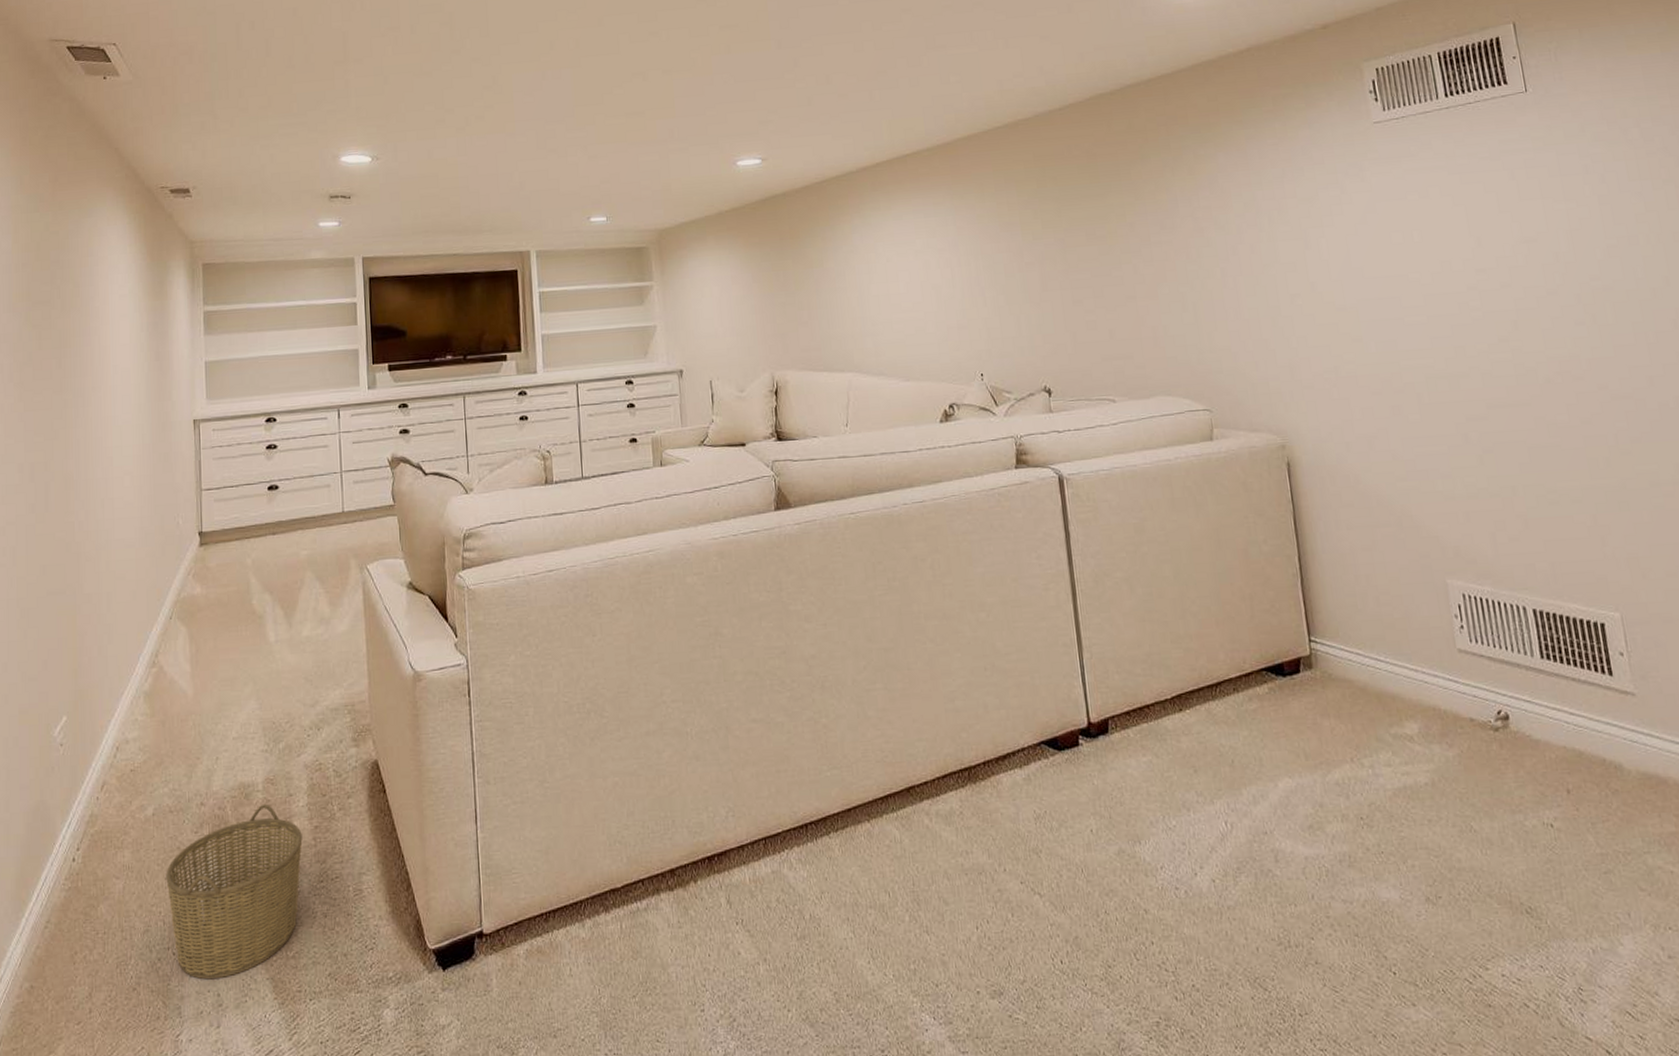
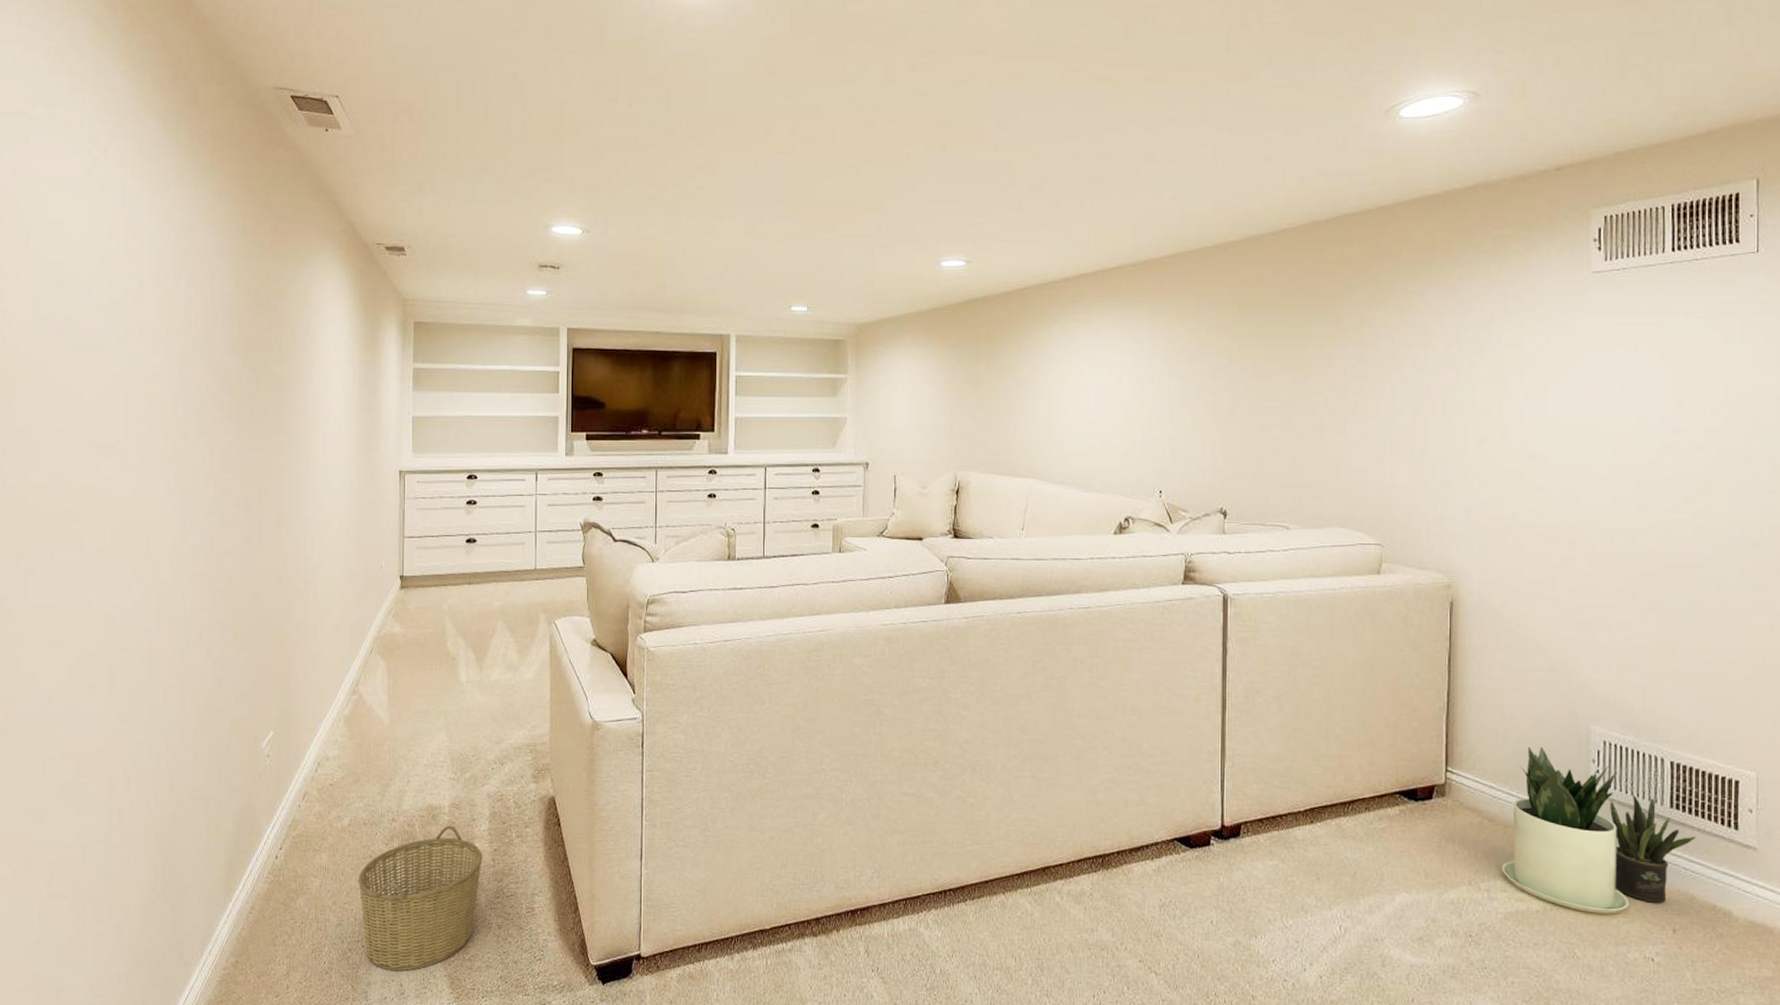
planter: none [1381,606,1518,781] -> present [1501,746,1629,914]
potted plant: none [1479,648,1572,763] -> present [1610,795,1696,903]

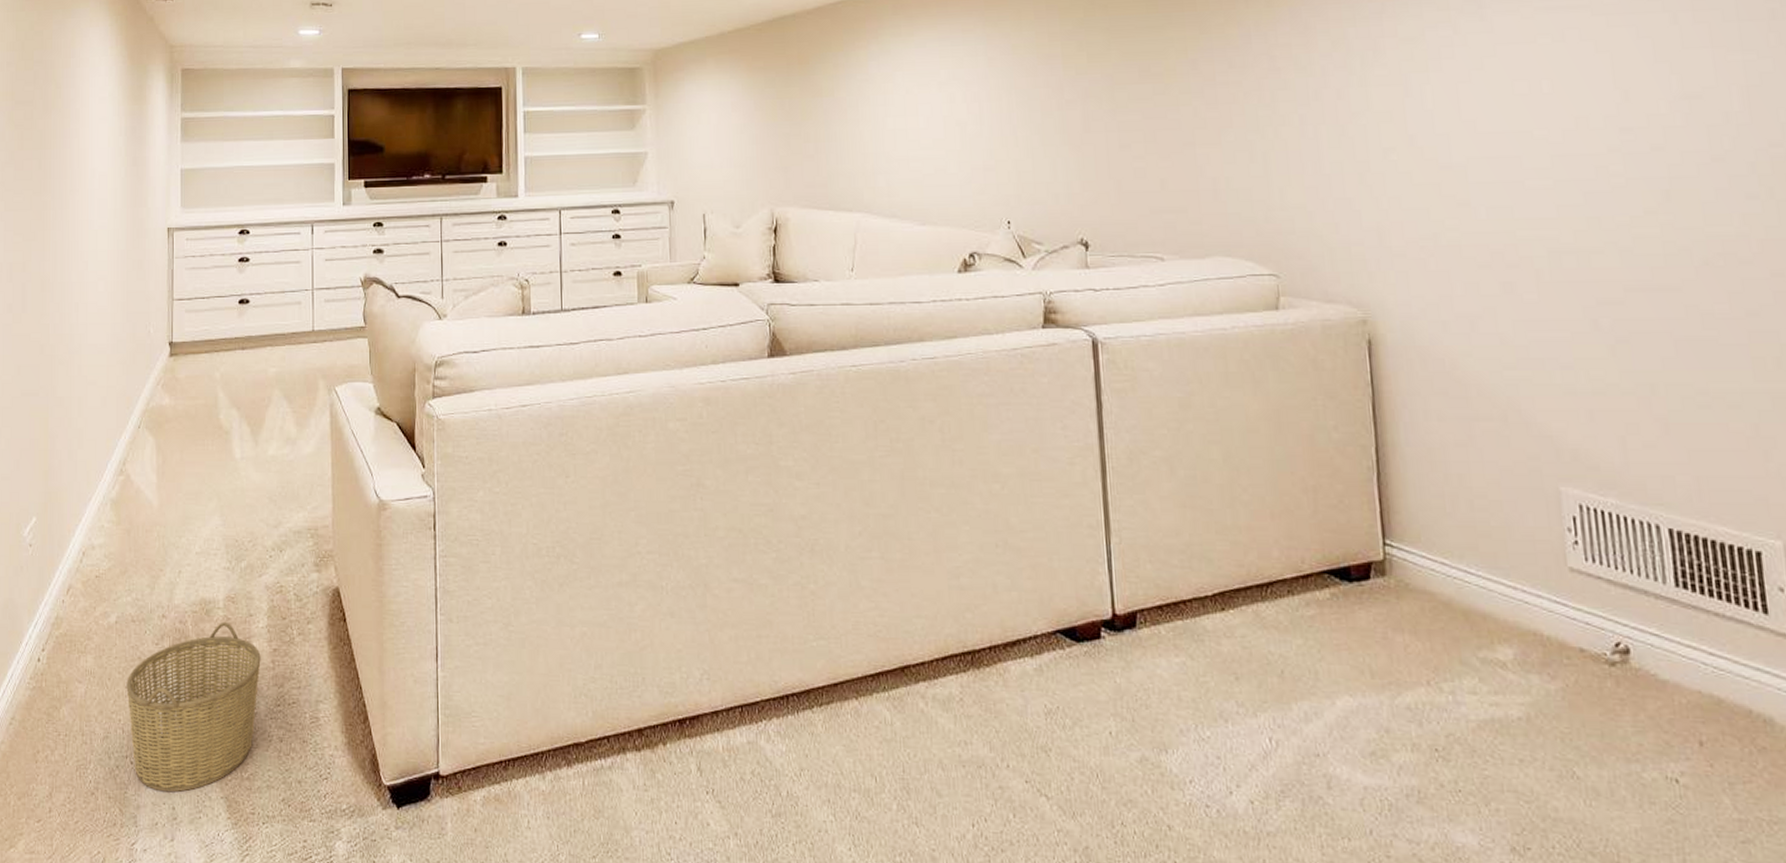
planter: present [1501,746,1629,914] -> none [1466,512,1638,723]
potted plant: present [1610,795,1696,903] -> none [1596,571,1714,708]

